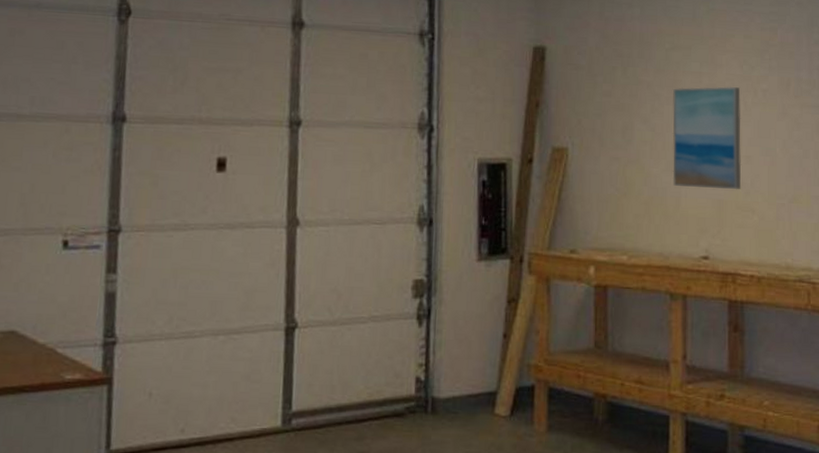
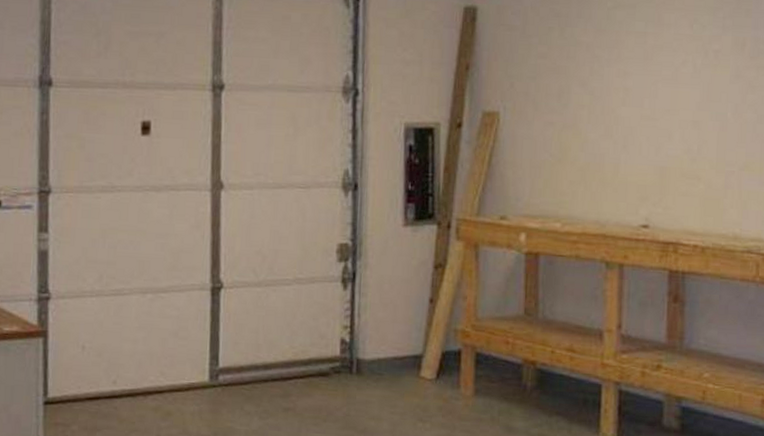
wall art: present [672,86,742,190] -> none [611,46,689,157]

